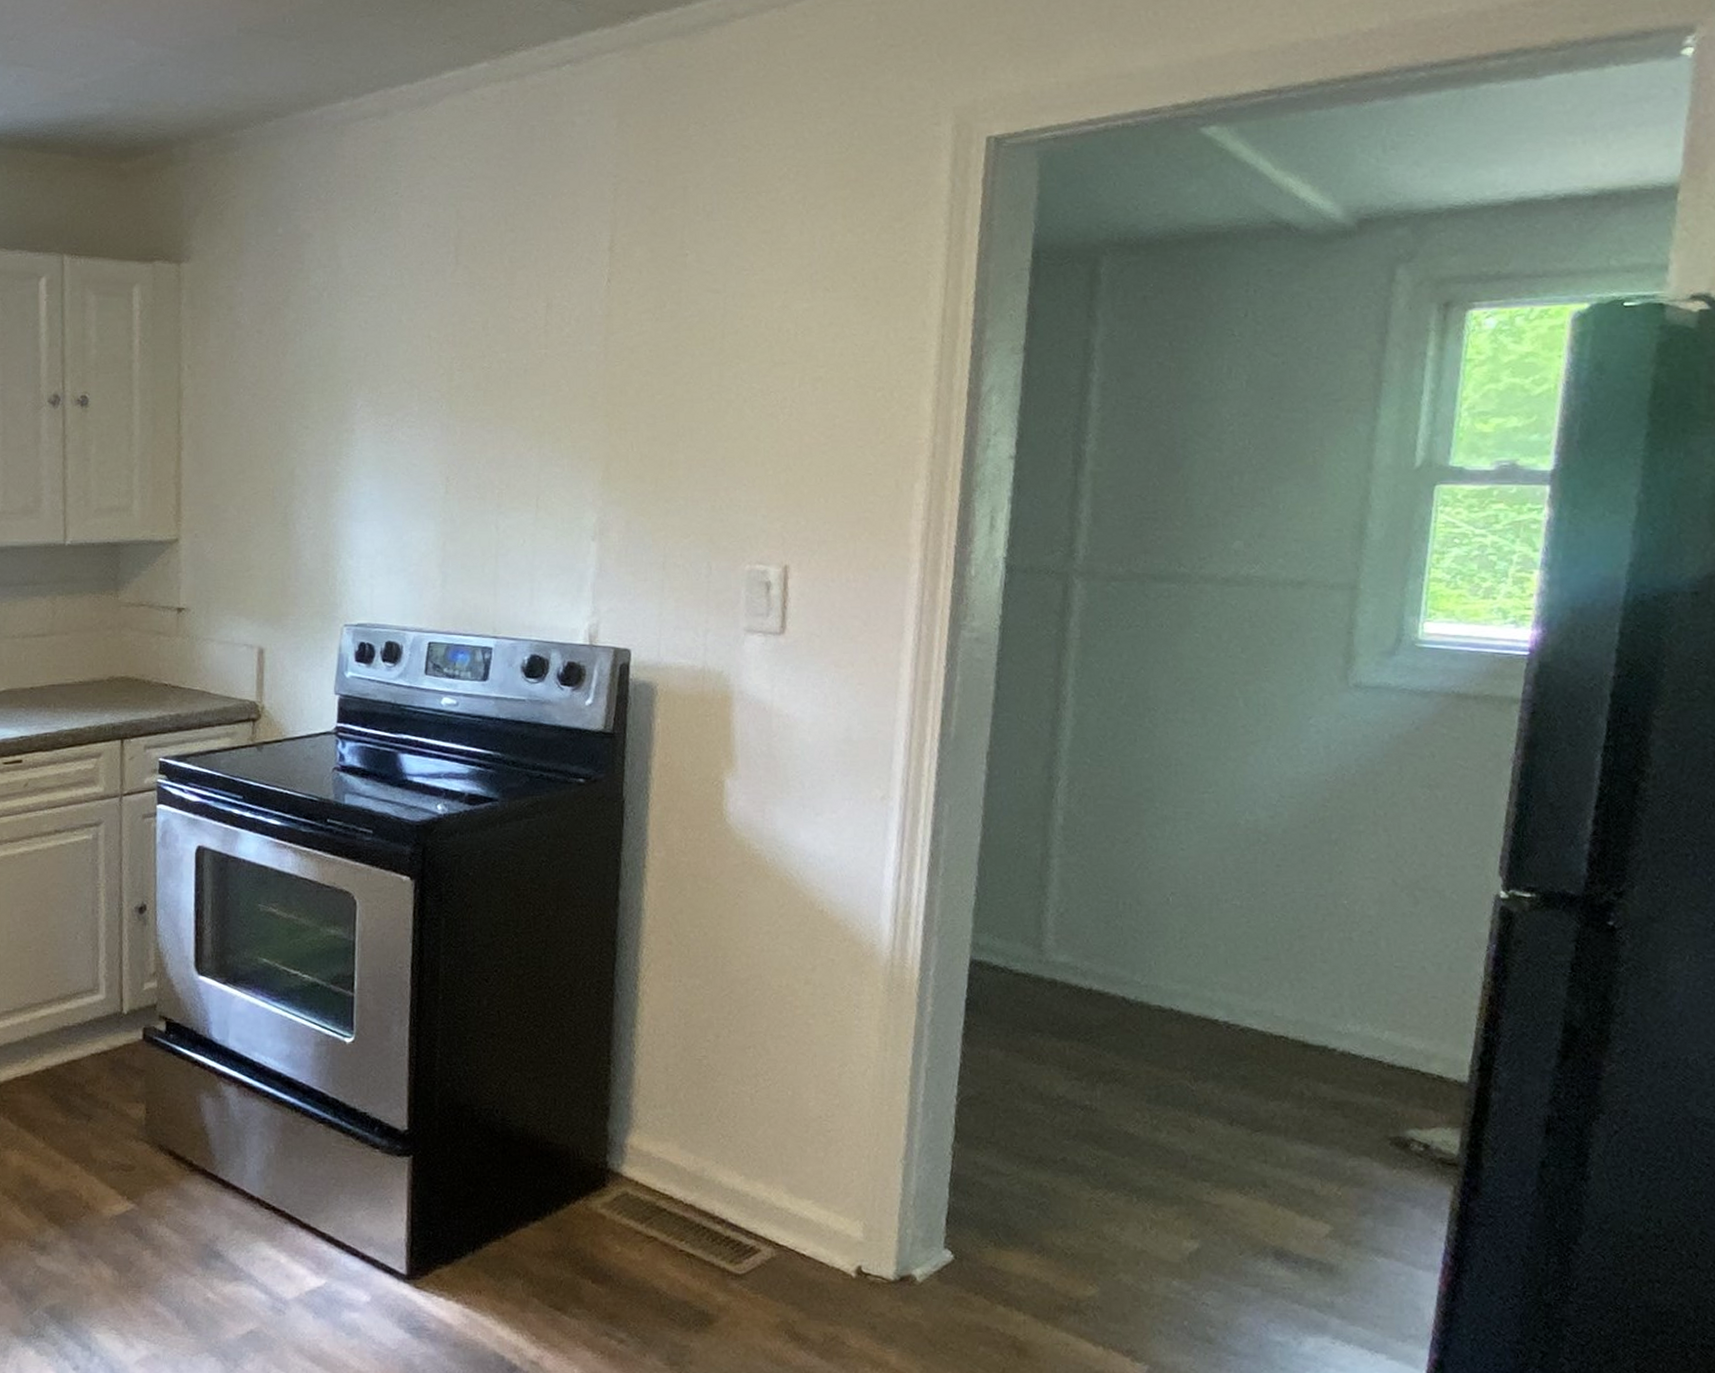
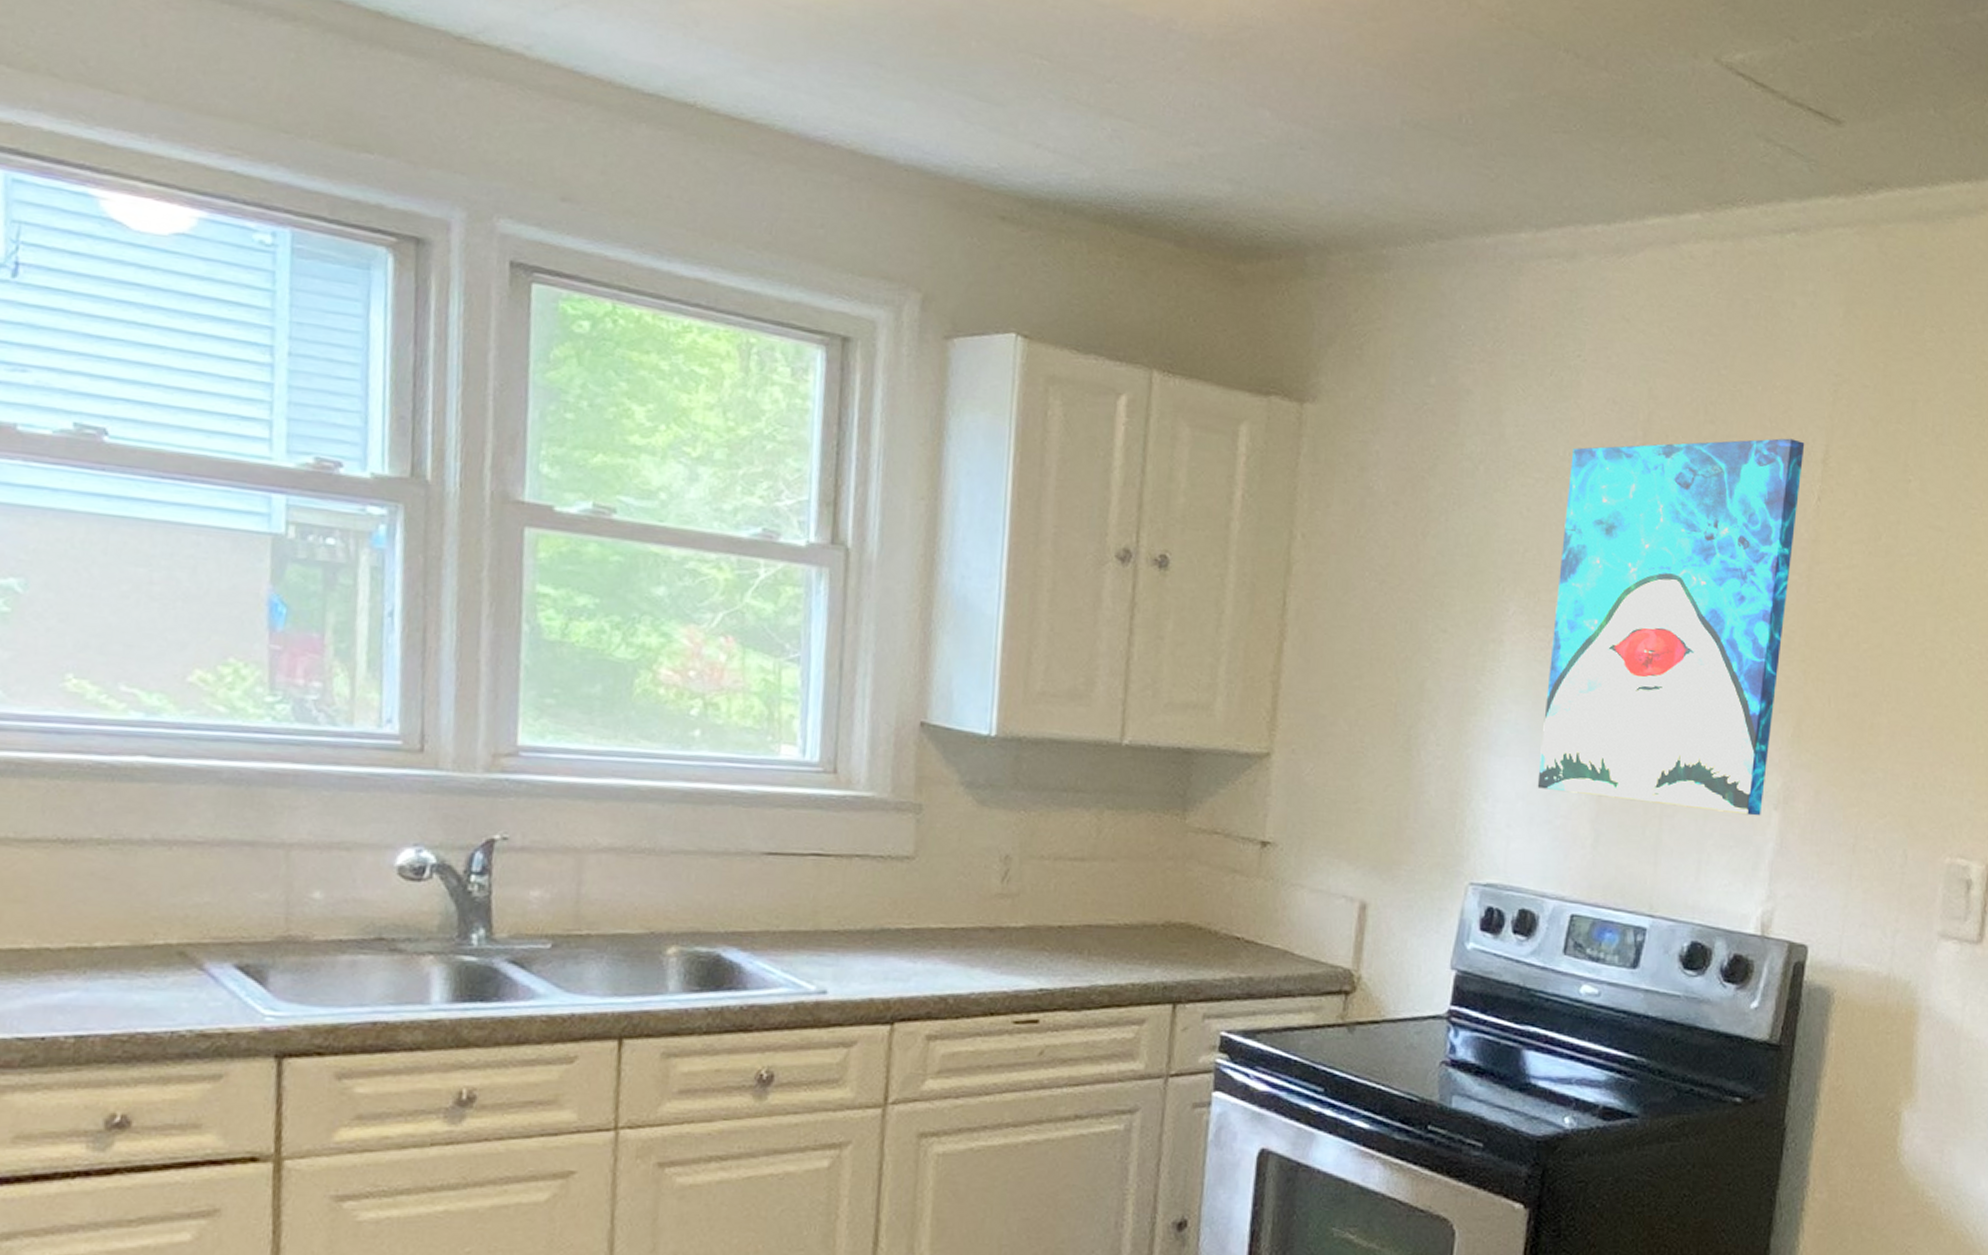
wall art: none [392,234,593,548] -> present [1537,438,1805,816]

